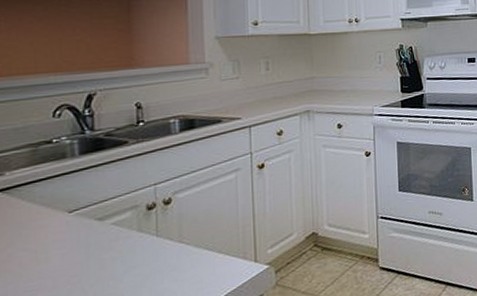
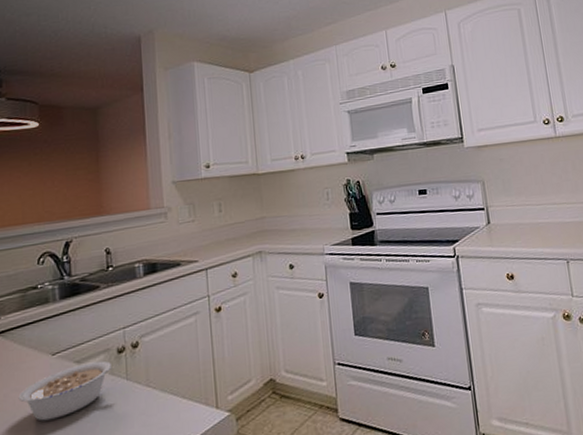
legume: none [26,217,152,281] -> present [18,361,123,422]

